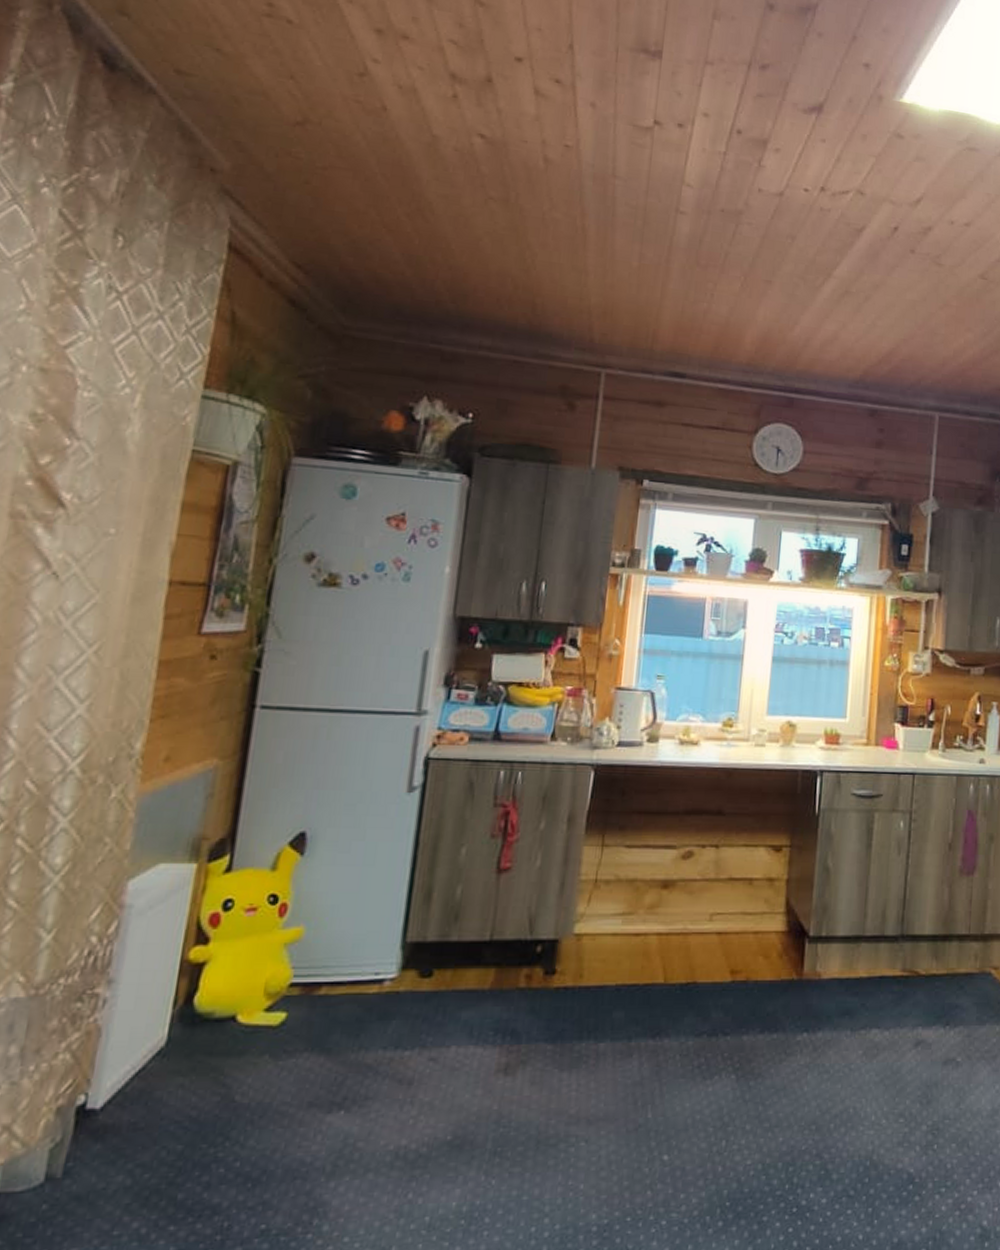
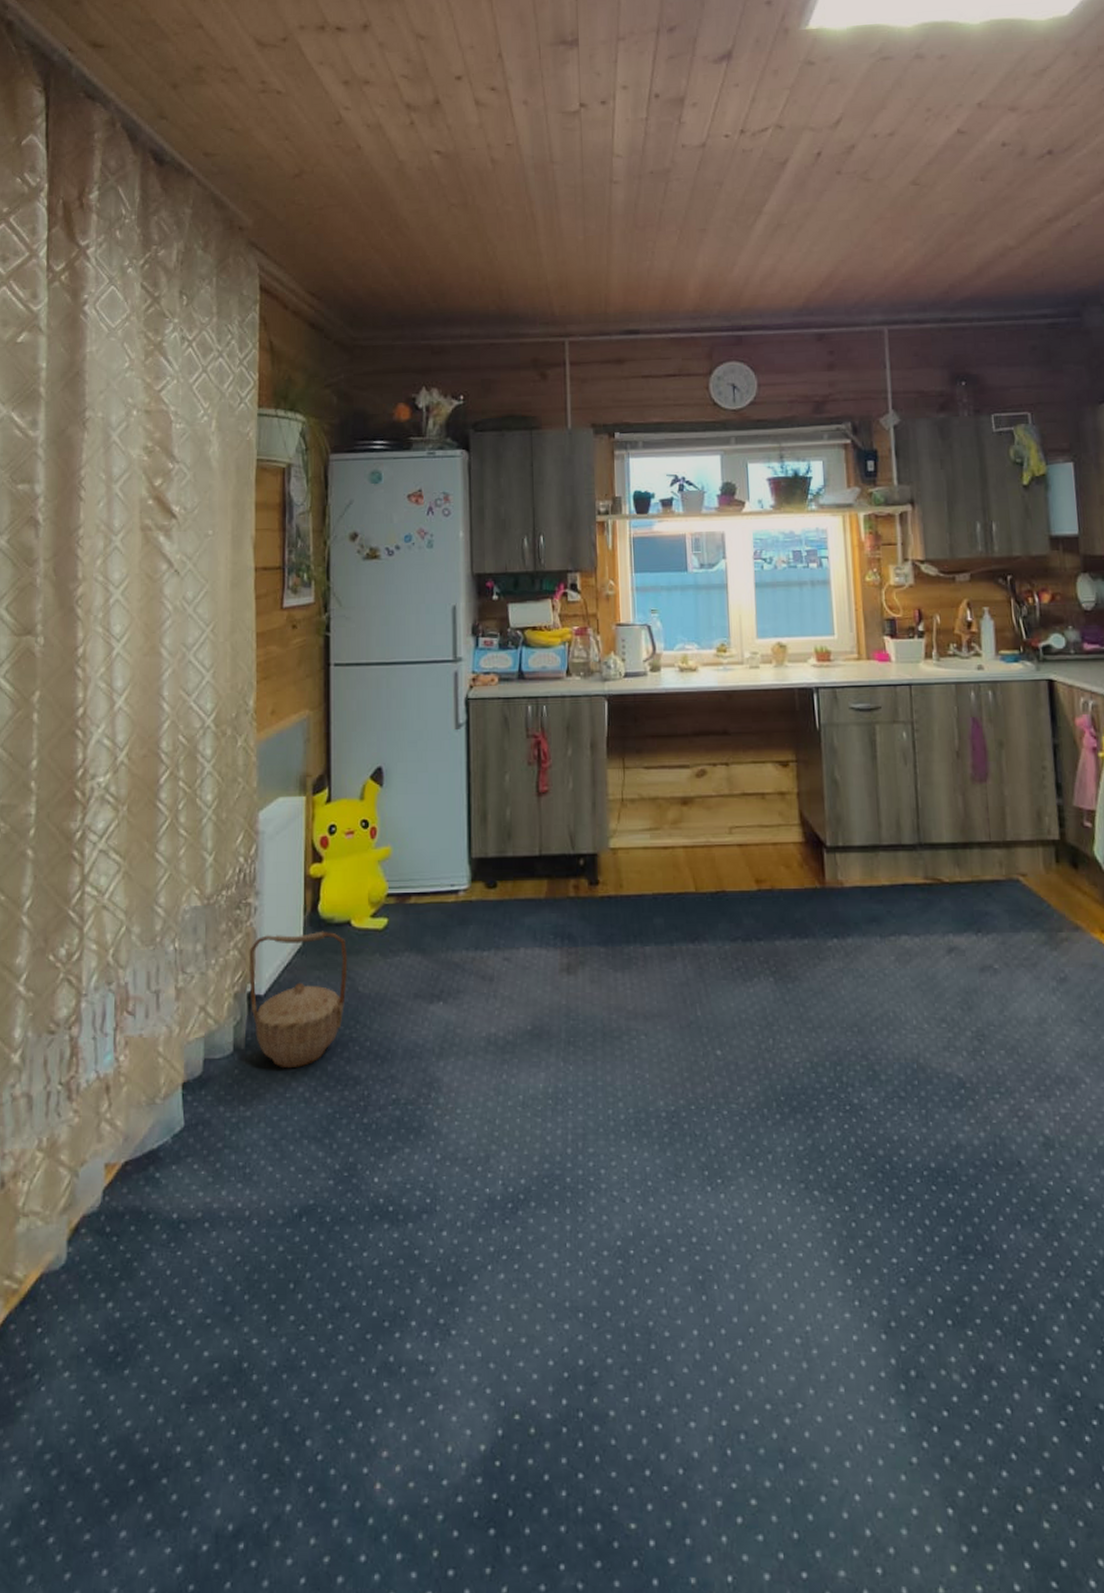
basket: none [79,1028,227,1199] -> present [248,931,348,1067]

